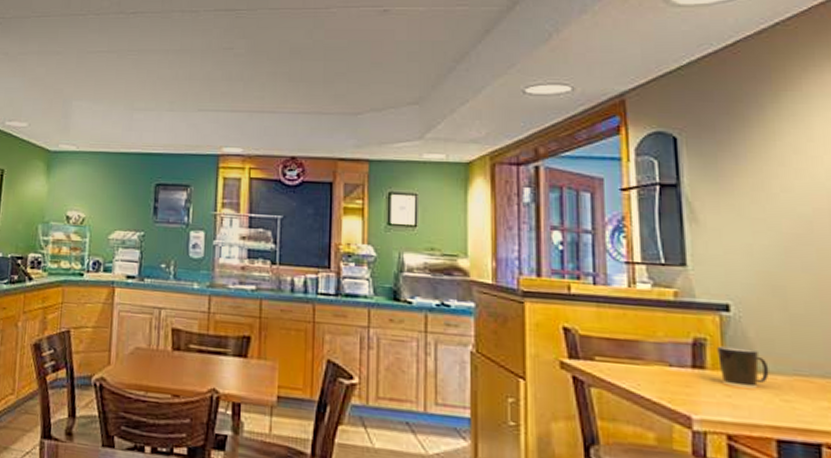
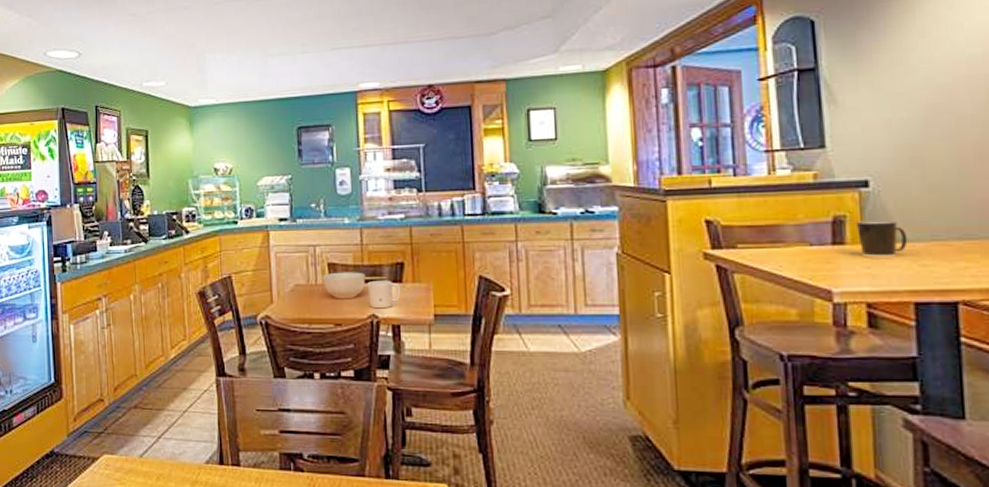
bowl: none [165,338,210,370] -> present [323,272,366,299]
mug: none [210,352,245,384] -> present [367,280,401,309]

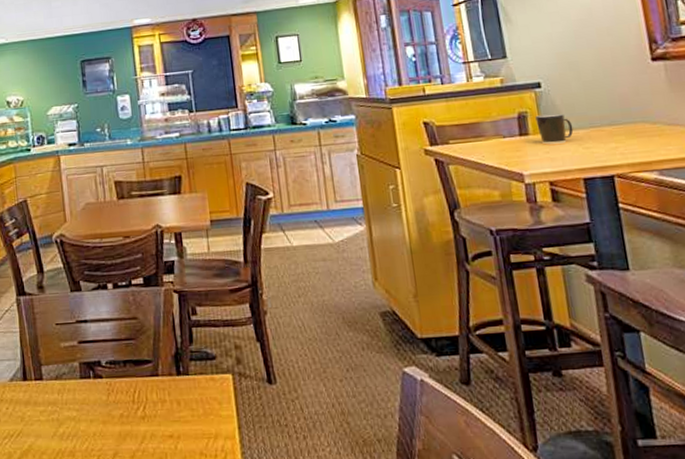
bowl: present [323,272,366,299] -> none [110,187,149,214]
mug: present [367,280,401,309] -> none [150,192,181,220]

